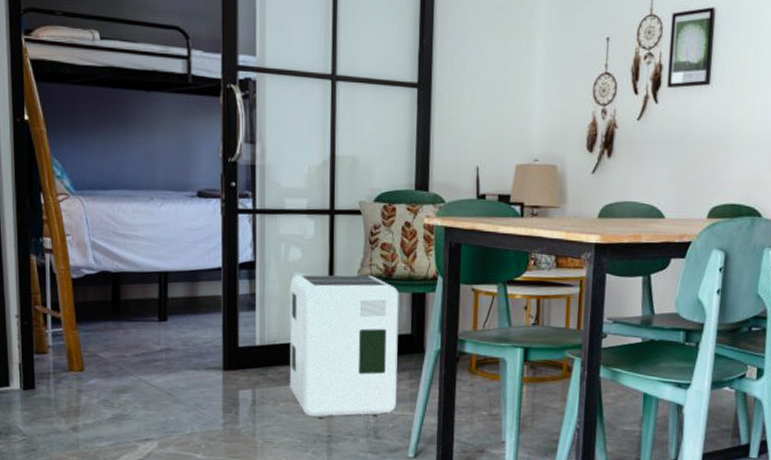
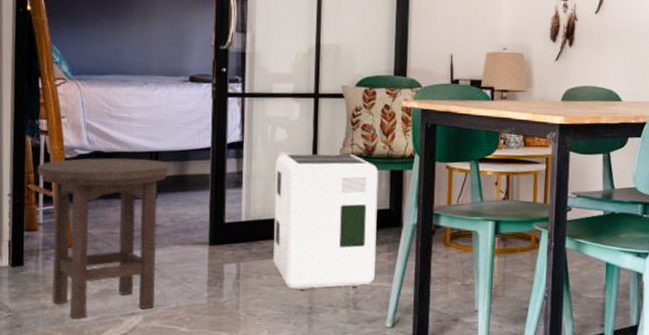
stool: none [43,278,181,444] -> present [37,158,171,319]

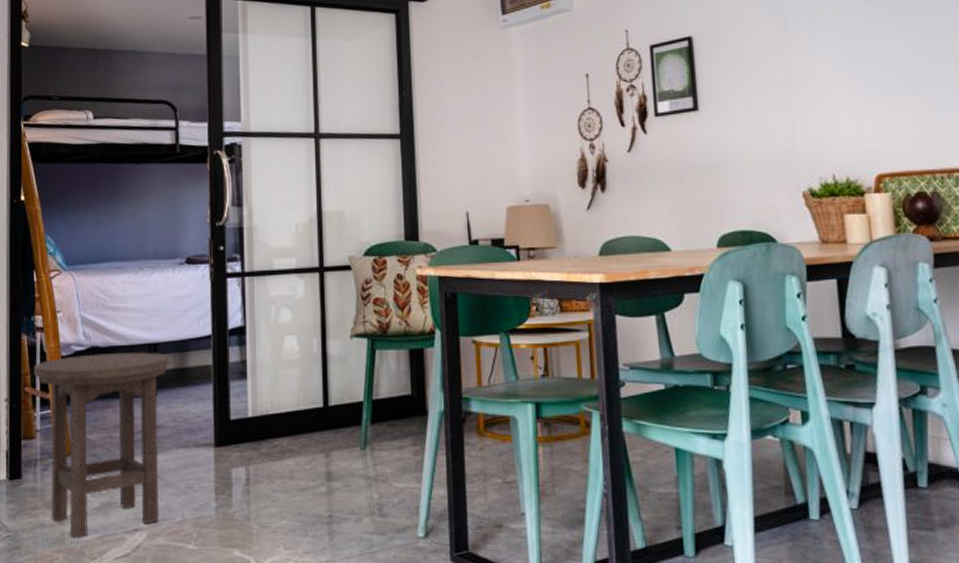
air purifier: present [273,153,379,290] -> none [282,333,401,496]

